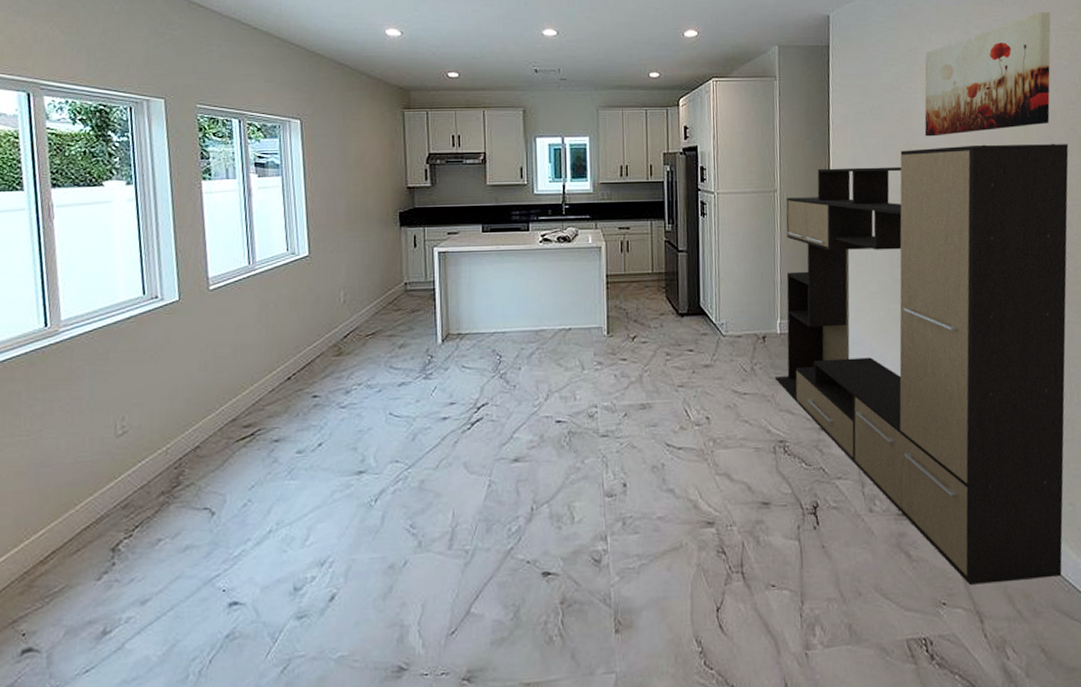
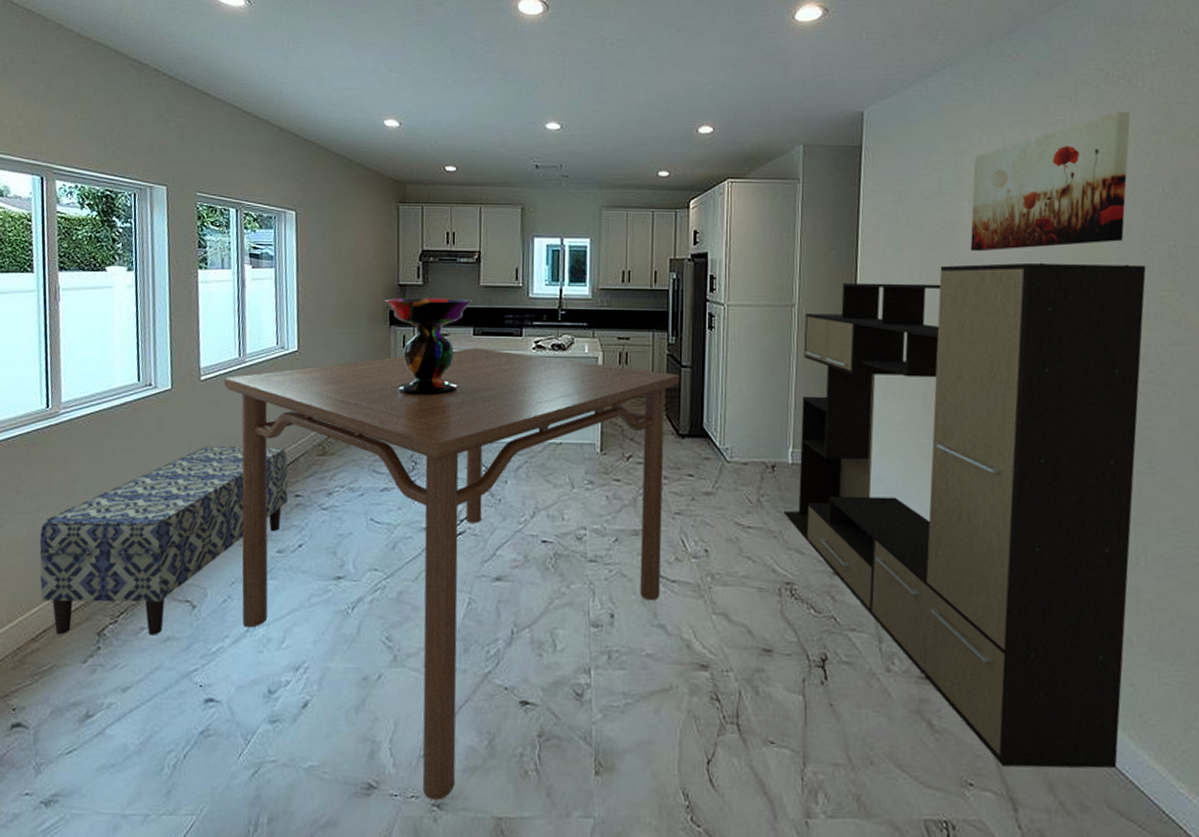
bench: none [43,350,305,555] -> present [39,446,289,636]
dining table: none [233,243,678,675] -> present [223,347,680,800]
decorative bowl: none [394,198,480,293] -> present [384,297,473,396]

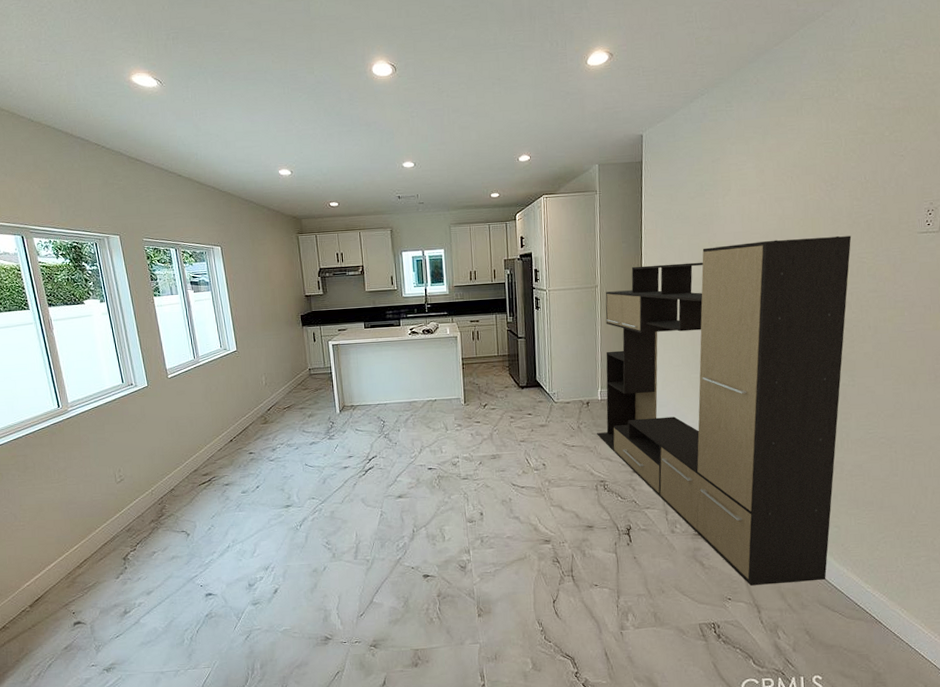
bench: present [39,446,289,636] -> none [70,420,244,562]
dining table: present [223,347,680,800] -> none [185,337,518,643]
decorative bowl: present [384,297,473,396] -> none [296,302,362,376]
wall art: present [970,112,1130,252] -> none [724,119,842,236]

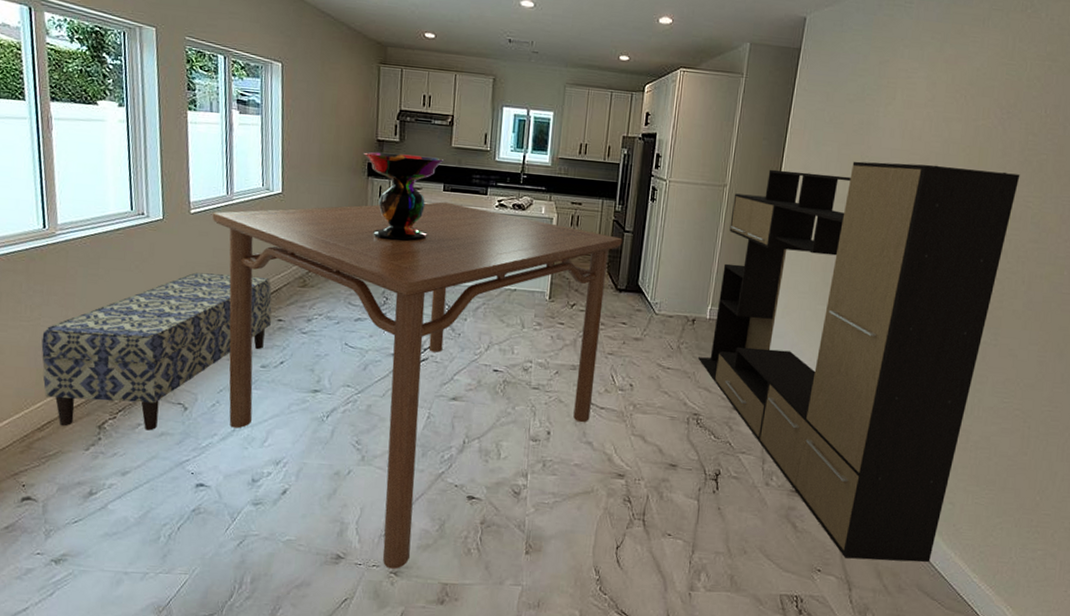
bench: none [70,420,244,562] -> present [41,272,272,431]
dining table: none [185,337,518,643] -> present [212,201,623,569]
decorative bowl: none [296,302,362,376] -> present [363,151,445,242]

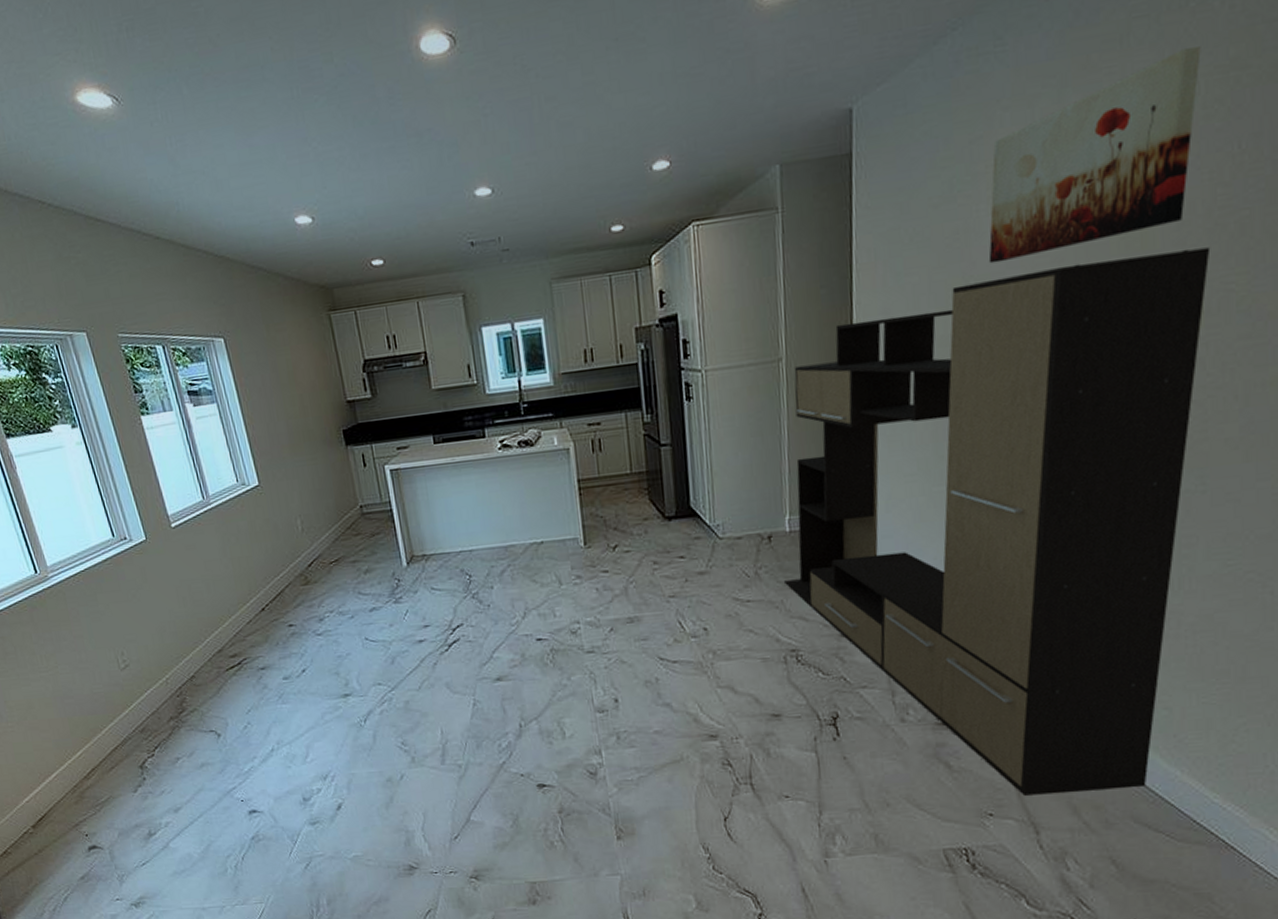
bench: present [41,272,272,431] -> none [63,581,282,772]
dining table: present [212,201,623,569] -> none [193,454,662,873]
decorative bowl: present [363,151,445,242] -> none [335,405,428,515]
wall art: none [880,38,1031,153] -> present [988,46,1201,264]

